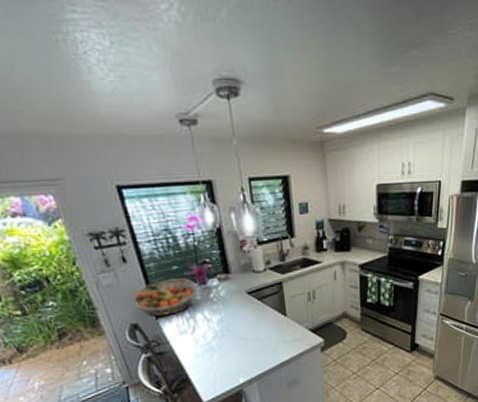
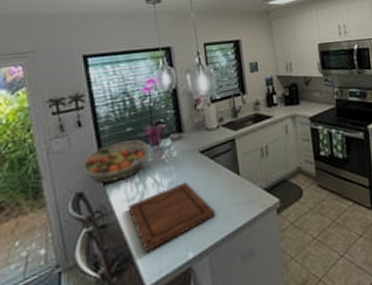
cutting board: none [181,320,264,376] -> present [128,182,216,252]

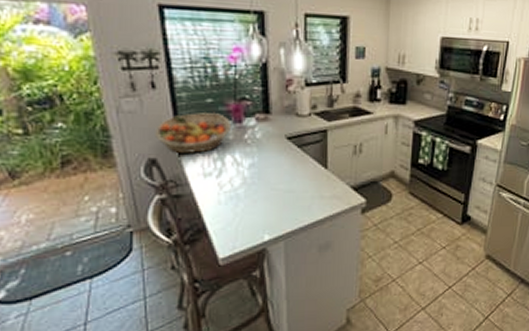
cutting board: present [128,182,216,252] -> none [204,167,297,227]

